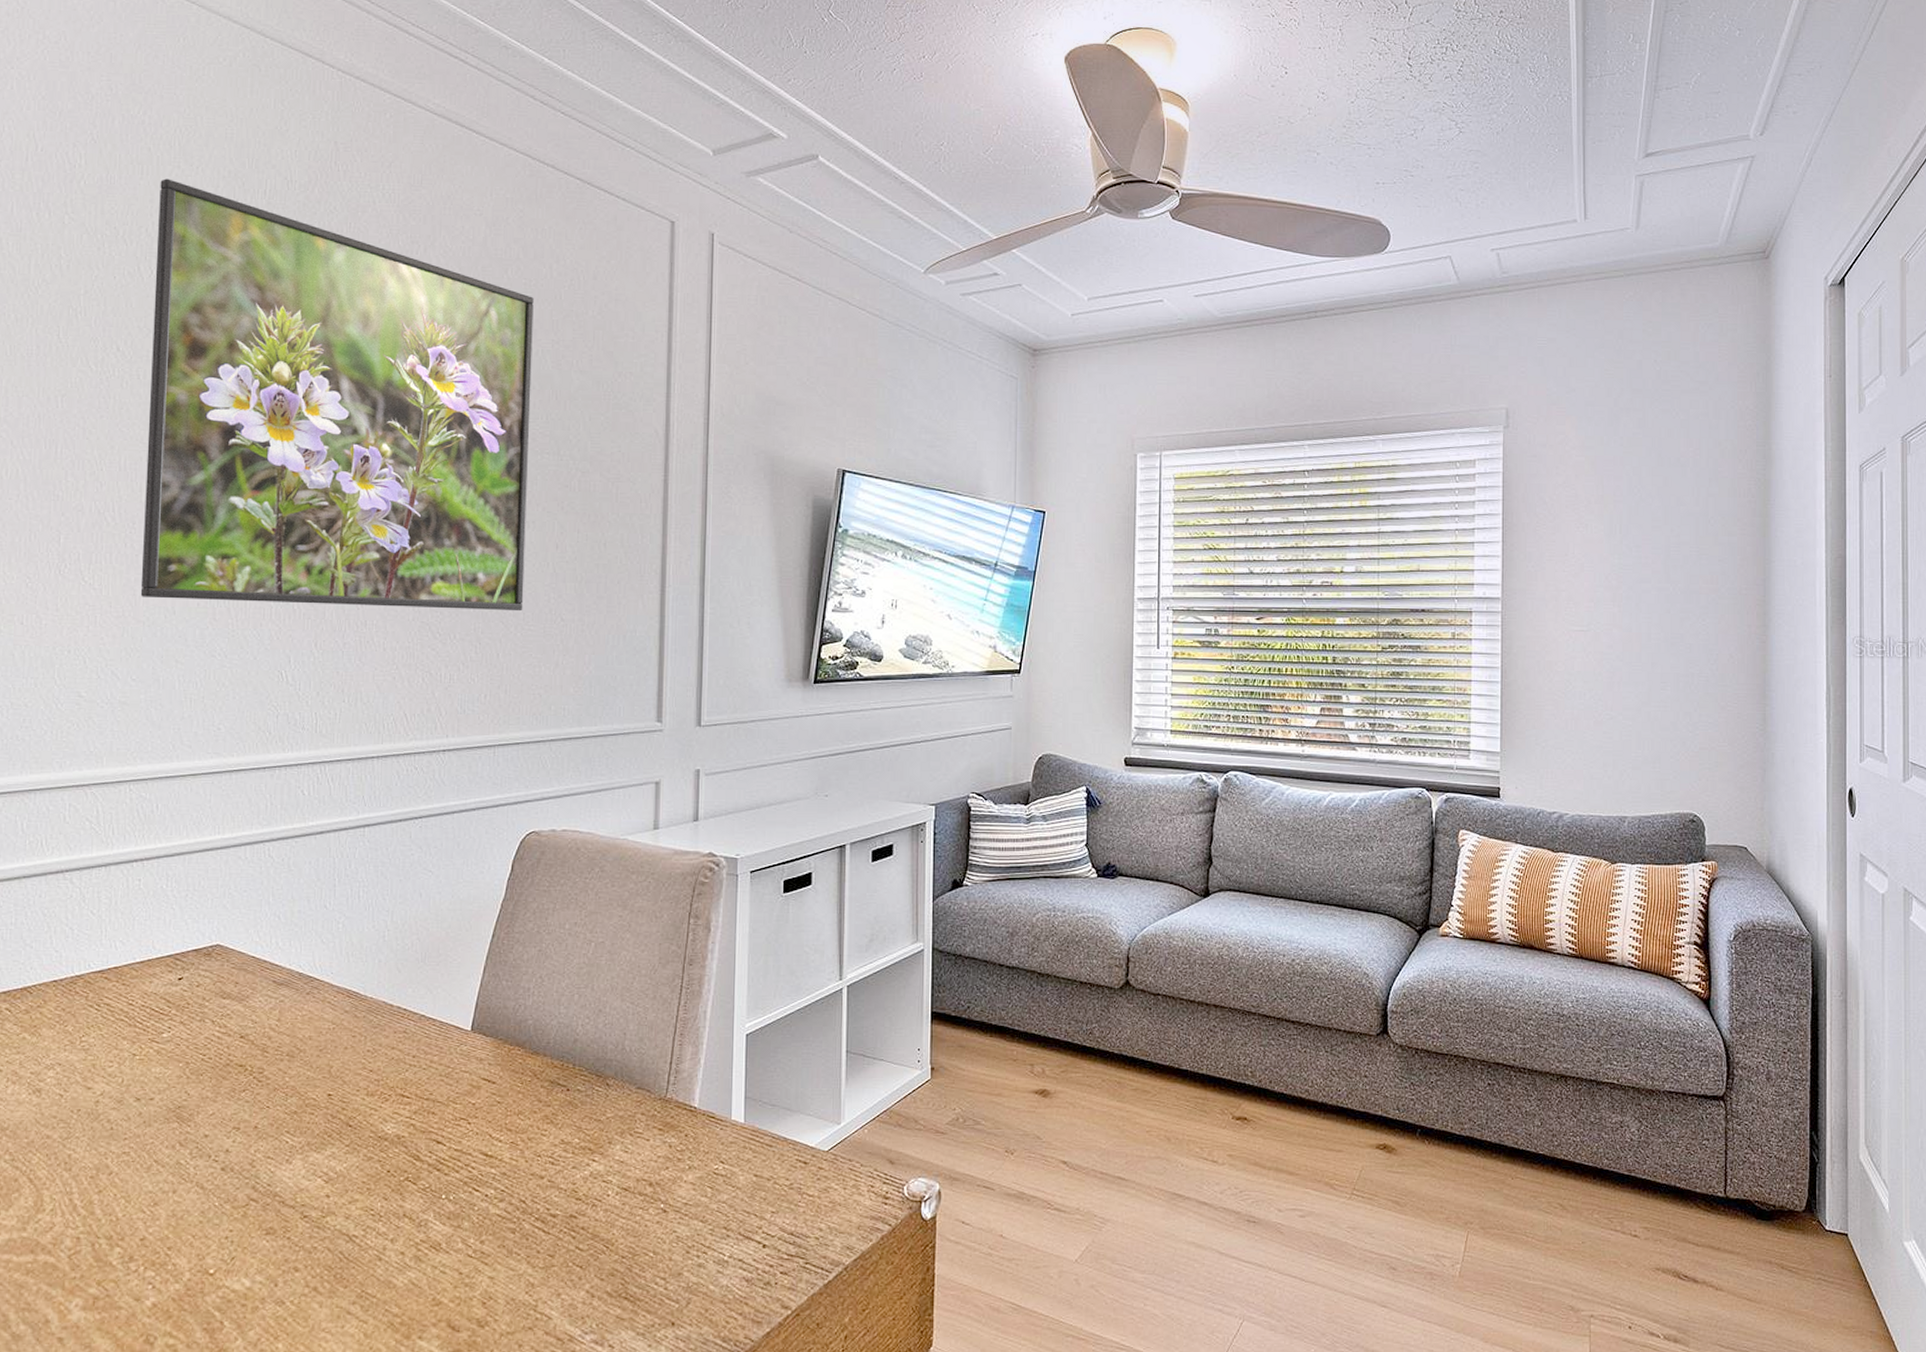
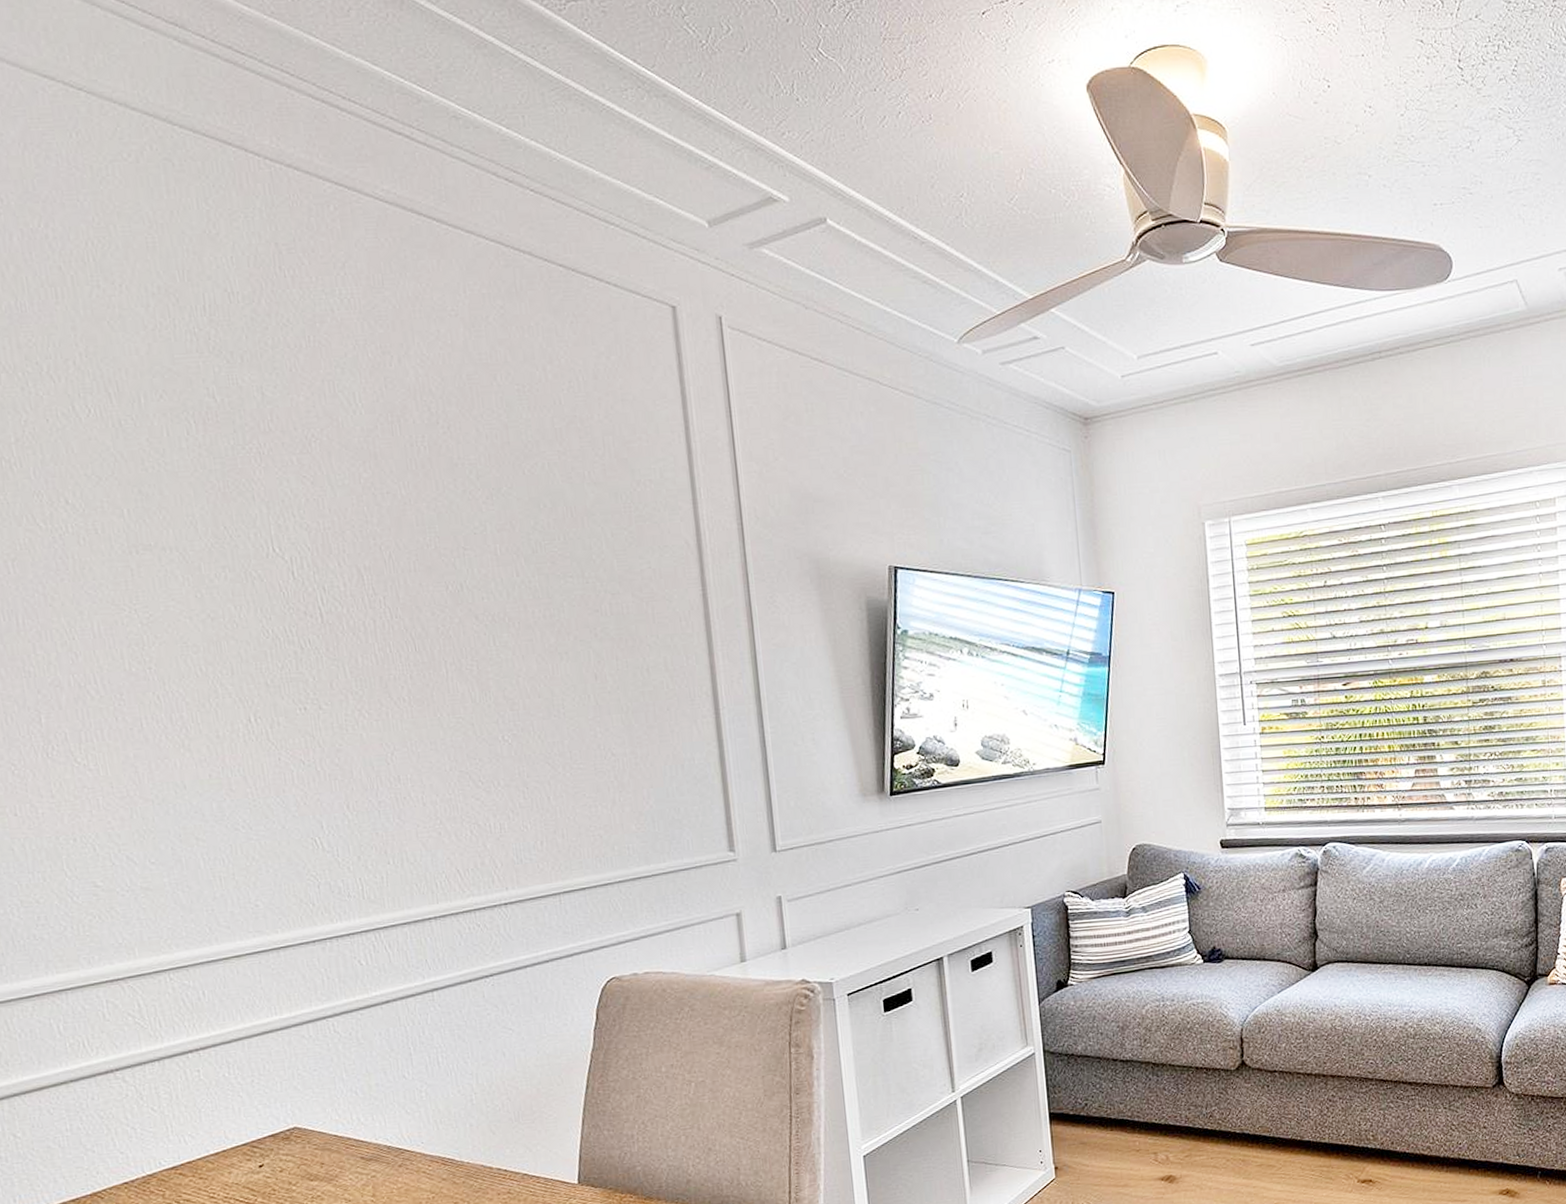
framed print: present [140,178,534,611] -> none [80,301,569,774]

